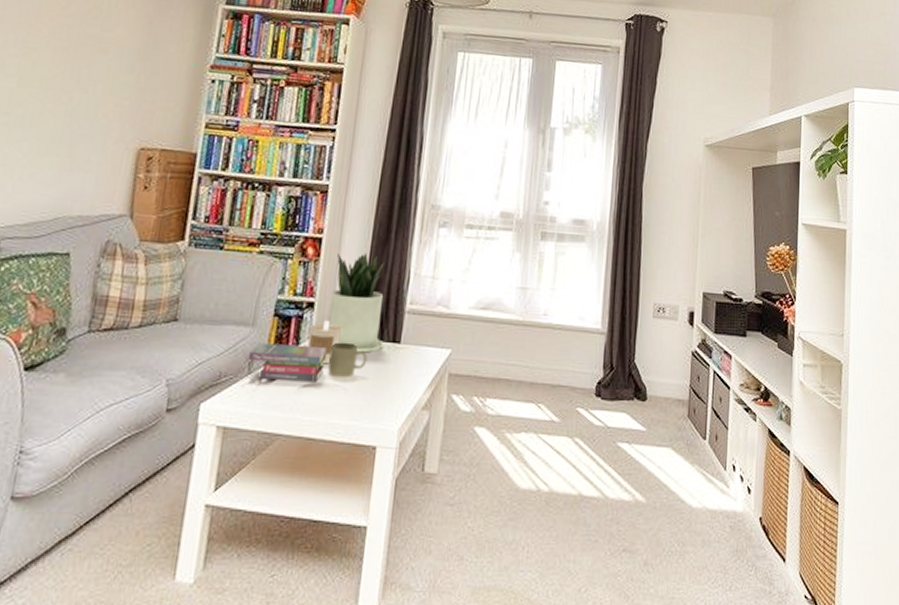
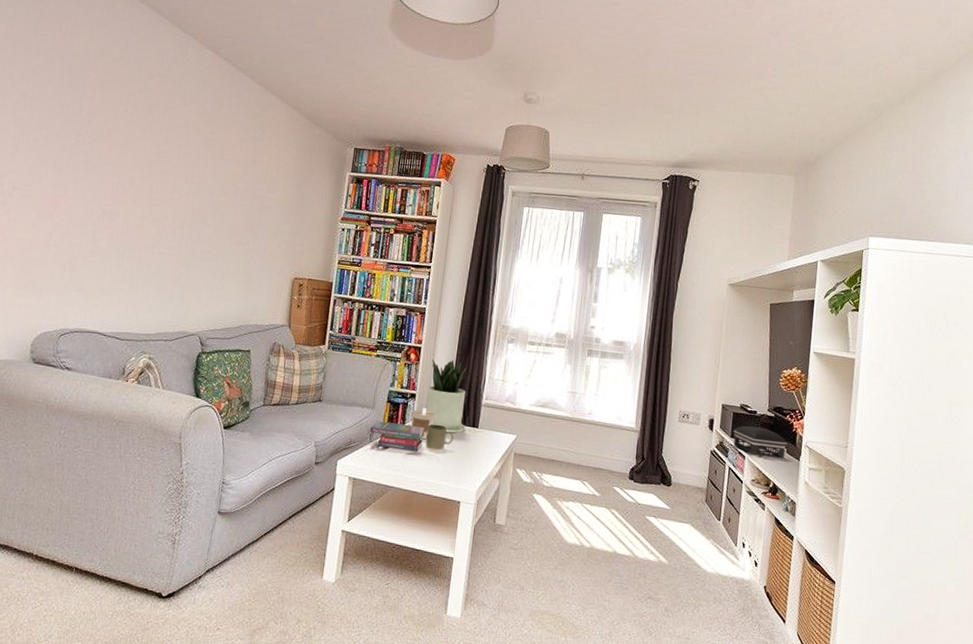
wireless router: none [717,317,778,356] -> present [733,426,787,459]

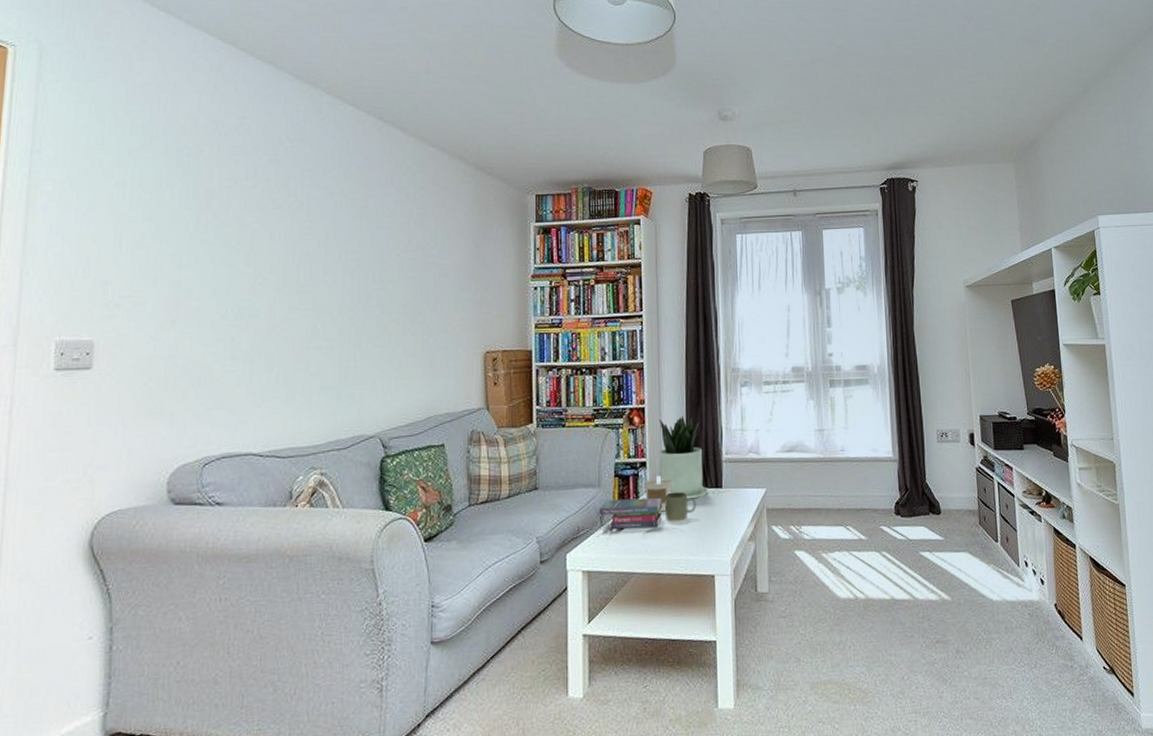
wireless router: present [733,426,787,459] -> none [996,433,1053,465]

